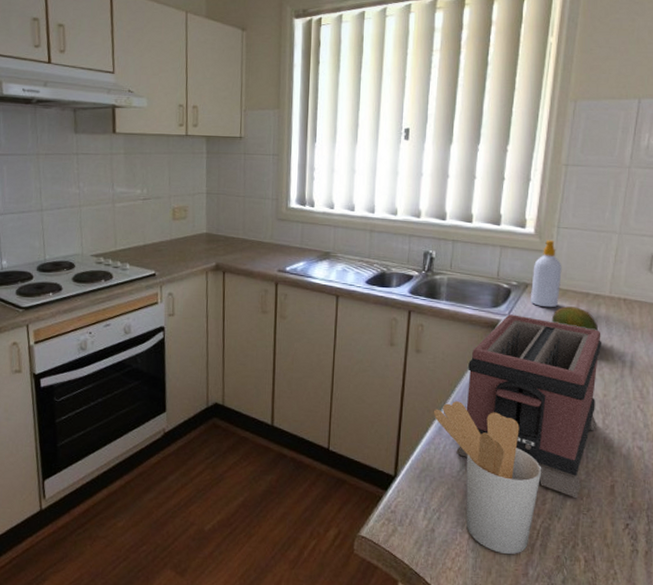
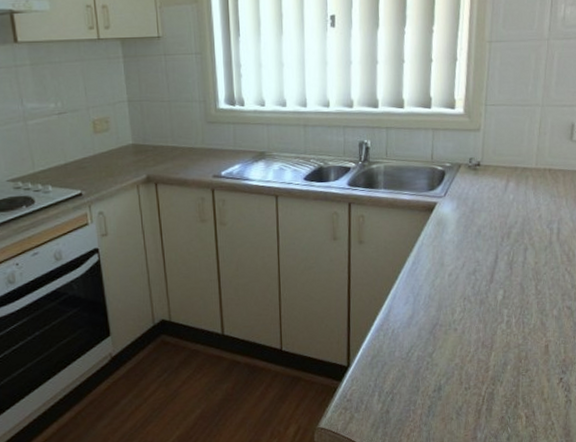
utensil holder: present [433,401,542,555] -> none [379,286,484,423]
toaster: present [456,314,601,499] -> none [404,195,531,362]
soap bottle: present [531,239,562,308] -> none [464,118,492,186]
fruit: present [551,306,598,331] -> none [484,182,527,203]

